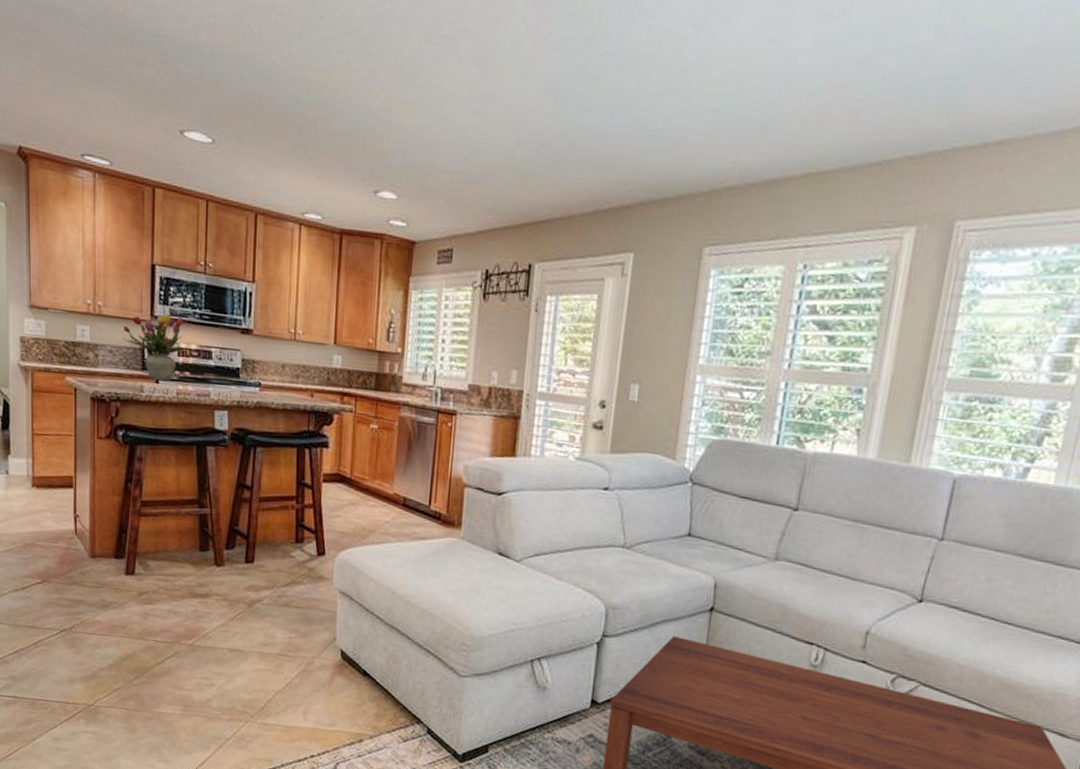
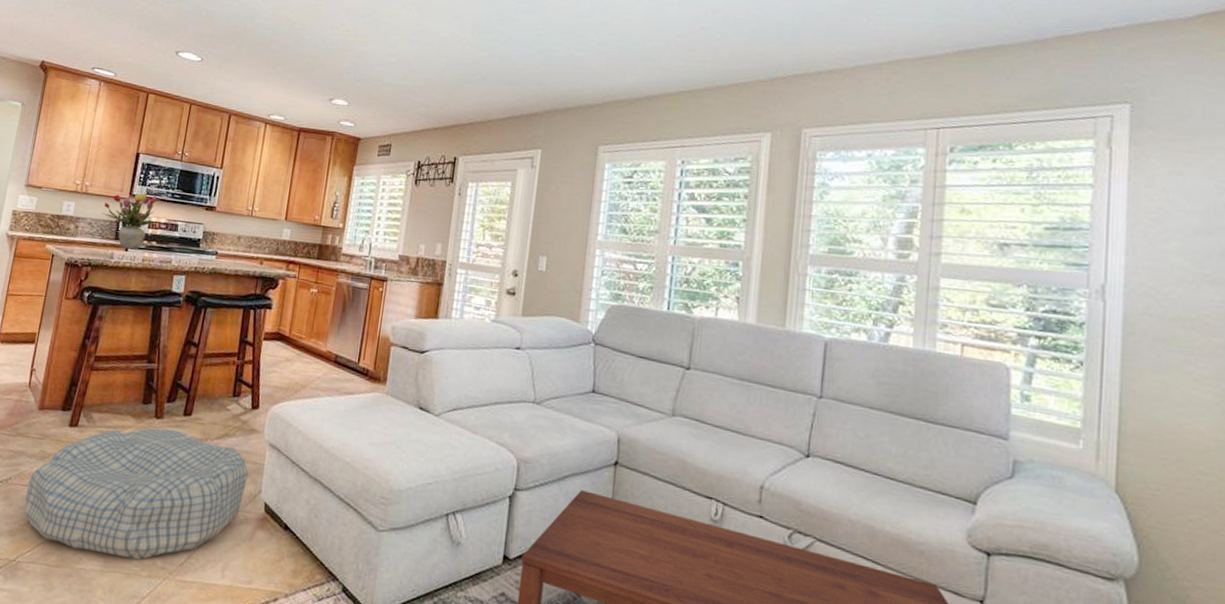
dog bed: none [93,575,321,704] -> present [24,428,249,560]

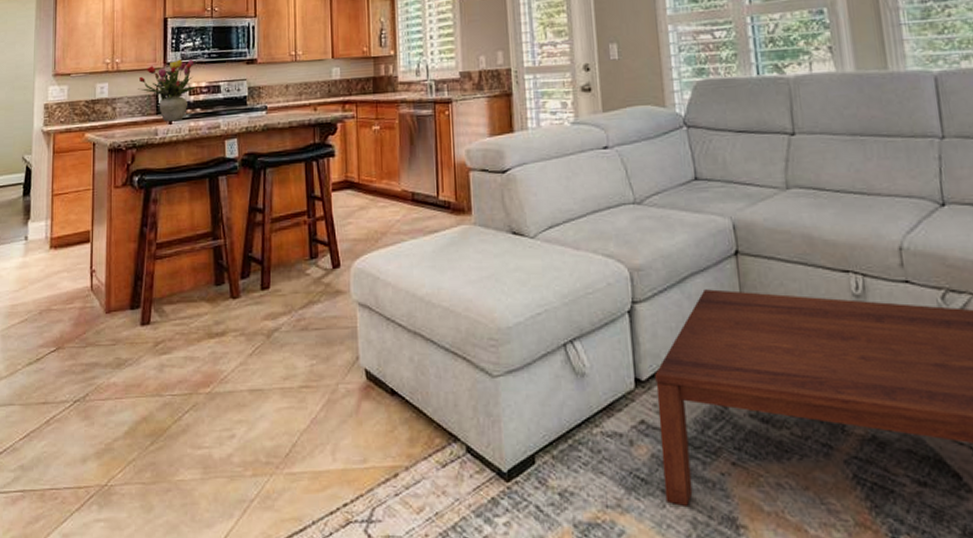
dog bed: present [24,428,249,560] -> none [107,307,342,459]

